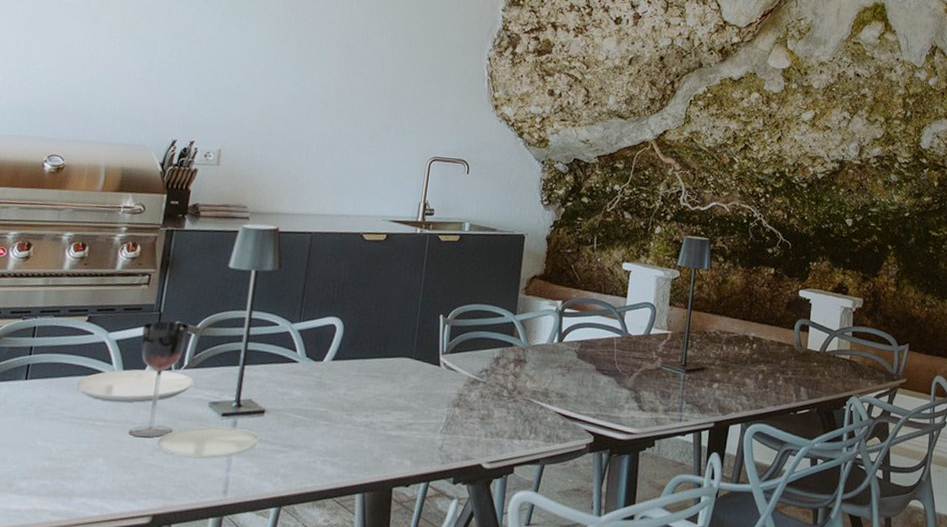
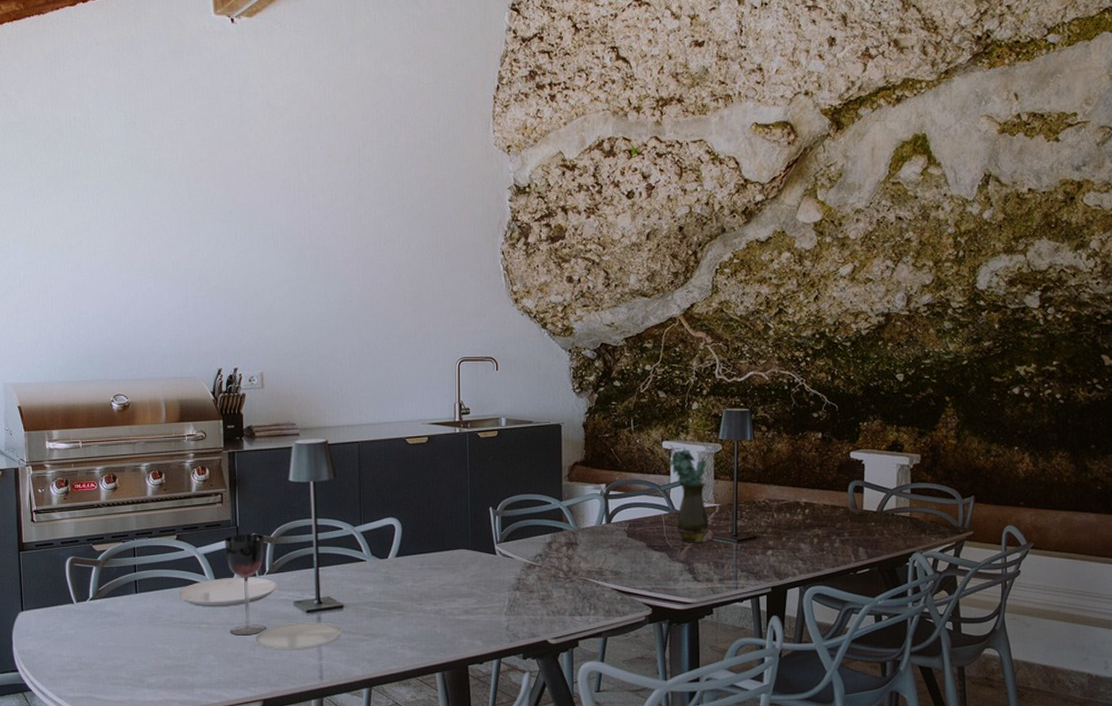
vase: none [626,266,663,370] -> present [669,444,709,543]

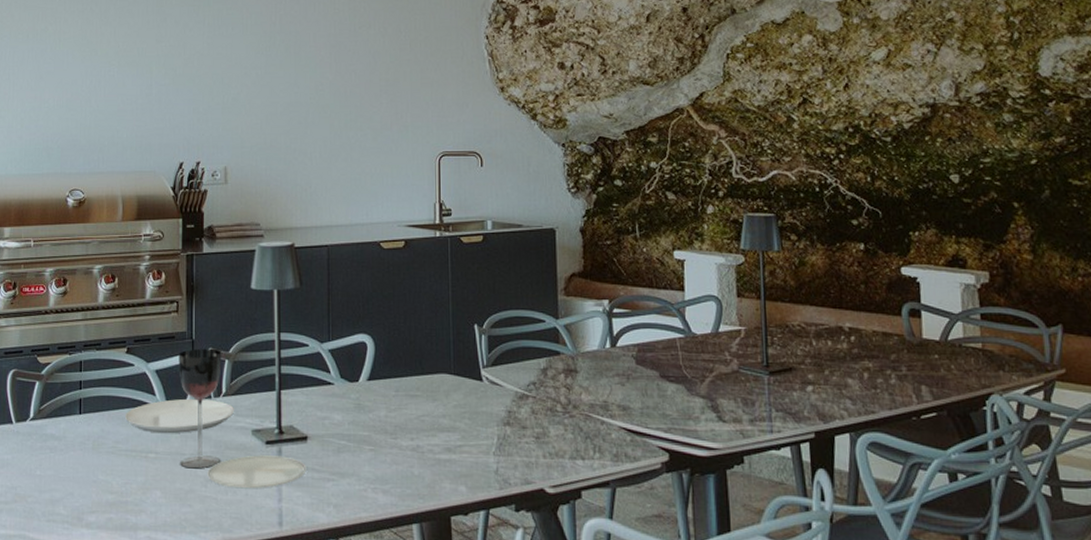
vase: present [669,444,709,543] -> none [681,254,734,374]

